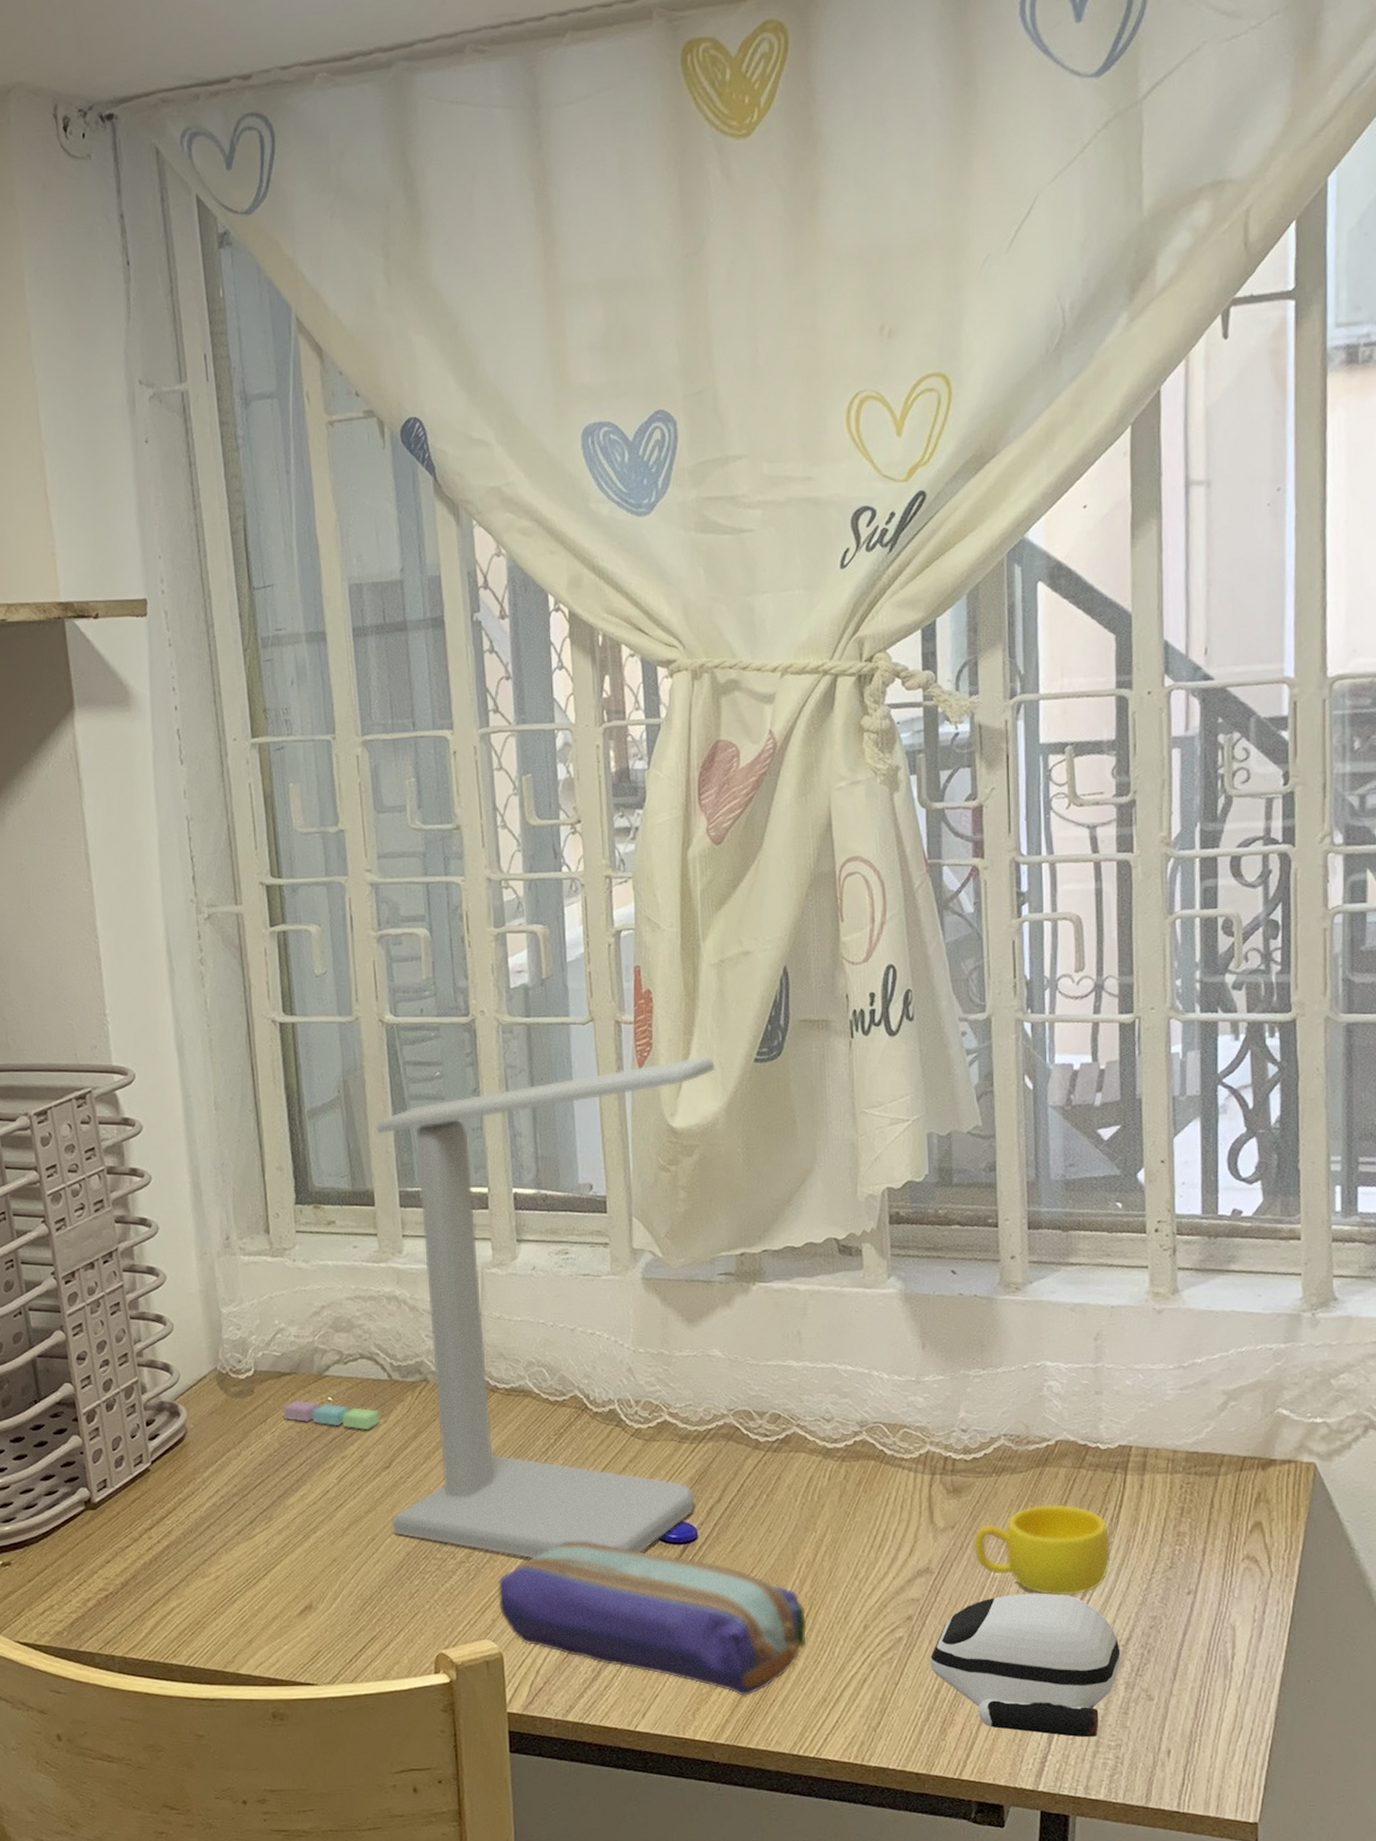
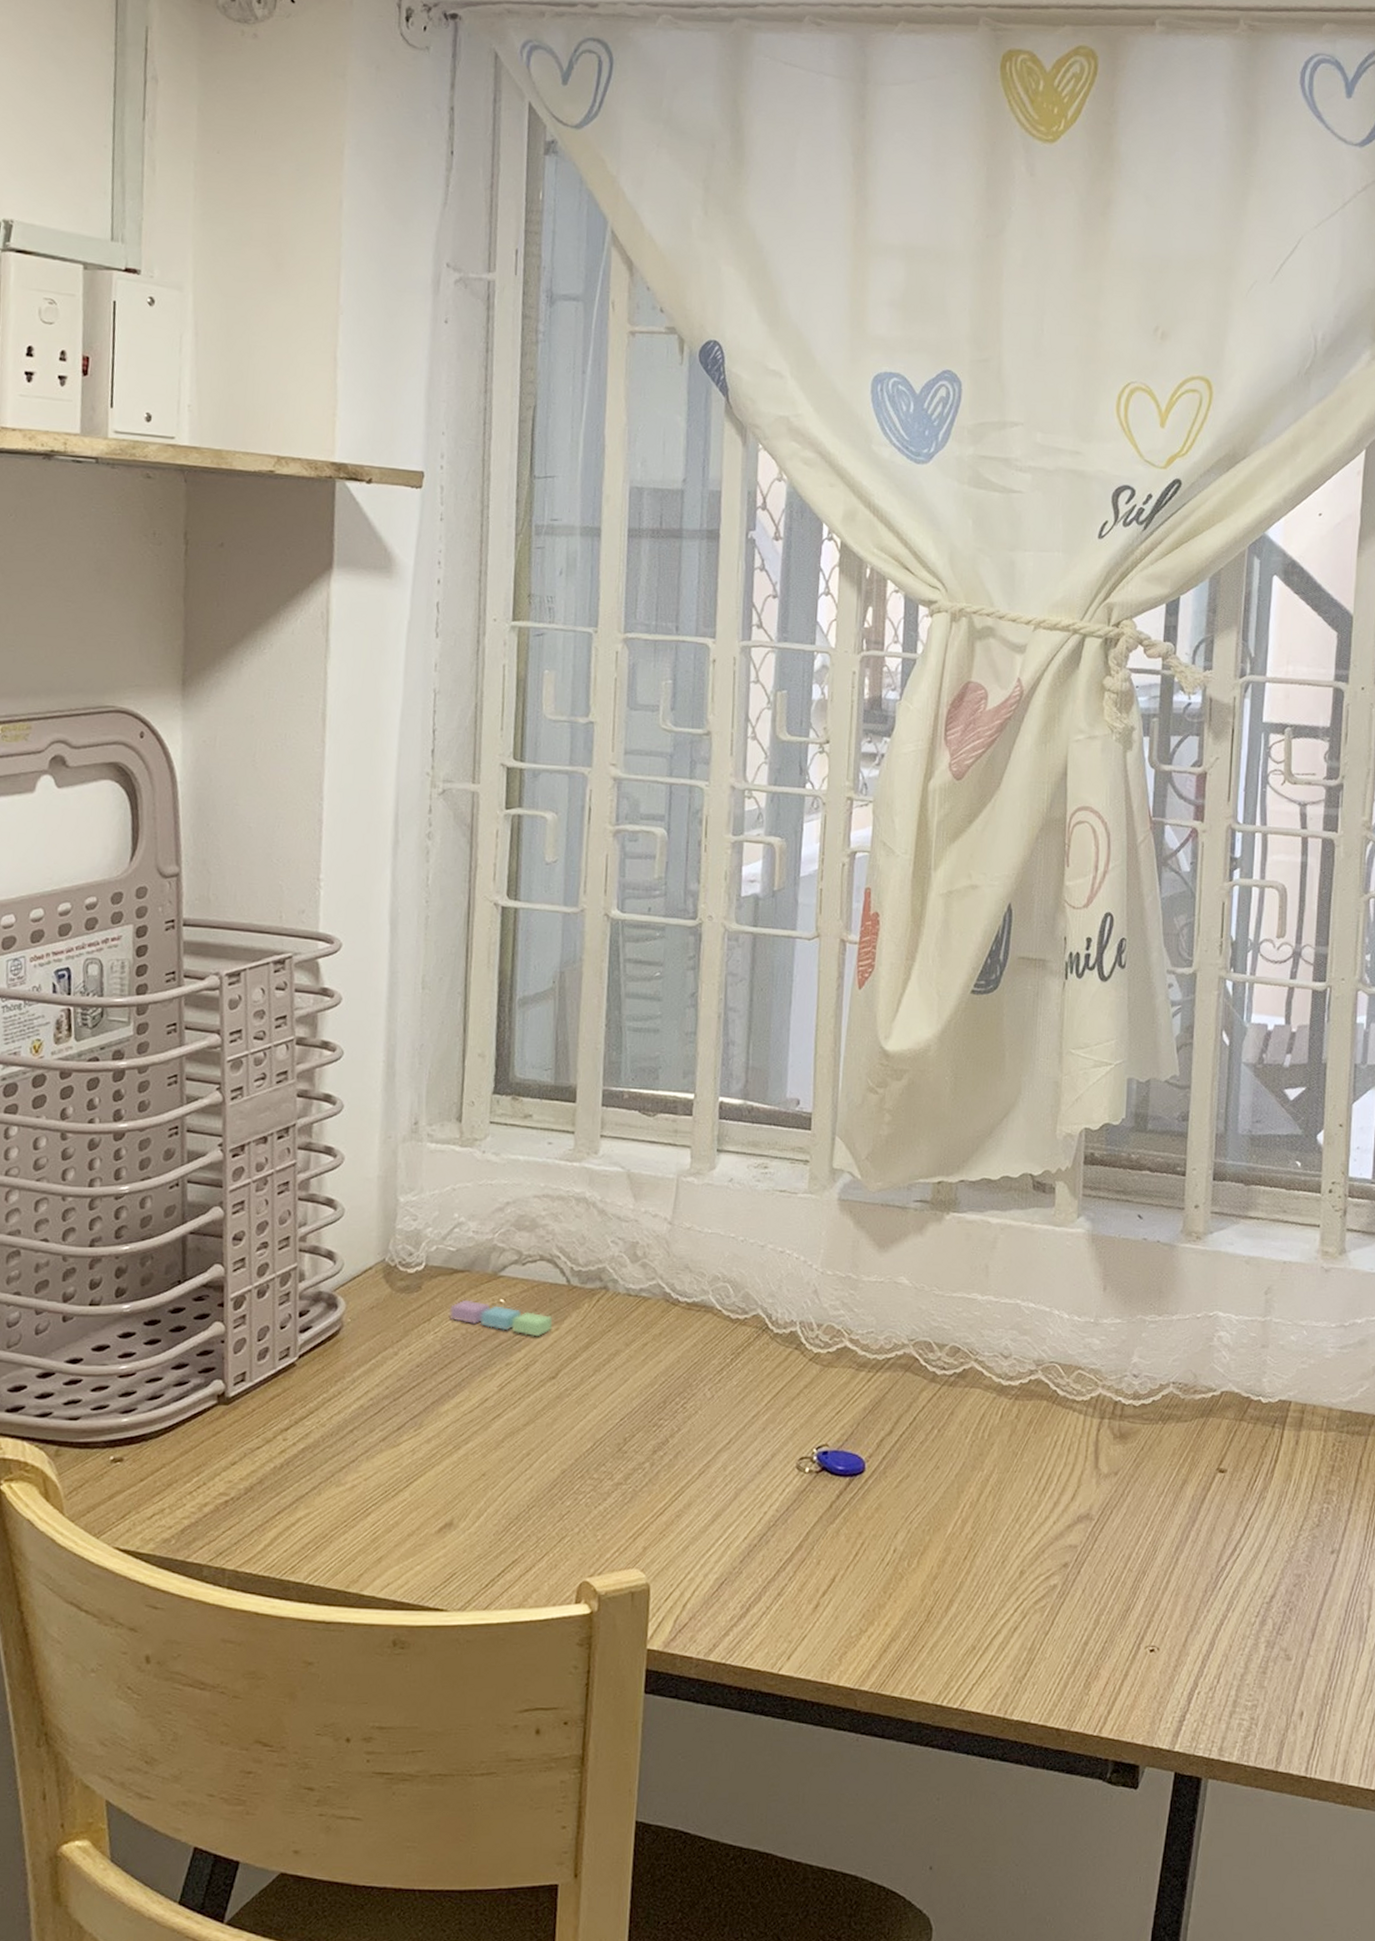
desk lamp: present [375,1056,716,1558] -> none [550,983,934,1483]
pencil case: present [498,1541,807,1696] -> none [651,1468,965,1641]
computer mouse: present [929,1593,1121,1737] -> none [1081,1545,1264,1696]
cup: present [973,1504,1111,1596] -> none [1134,1455,1264,1549]

